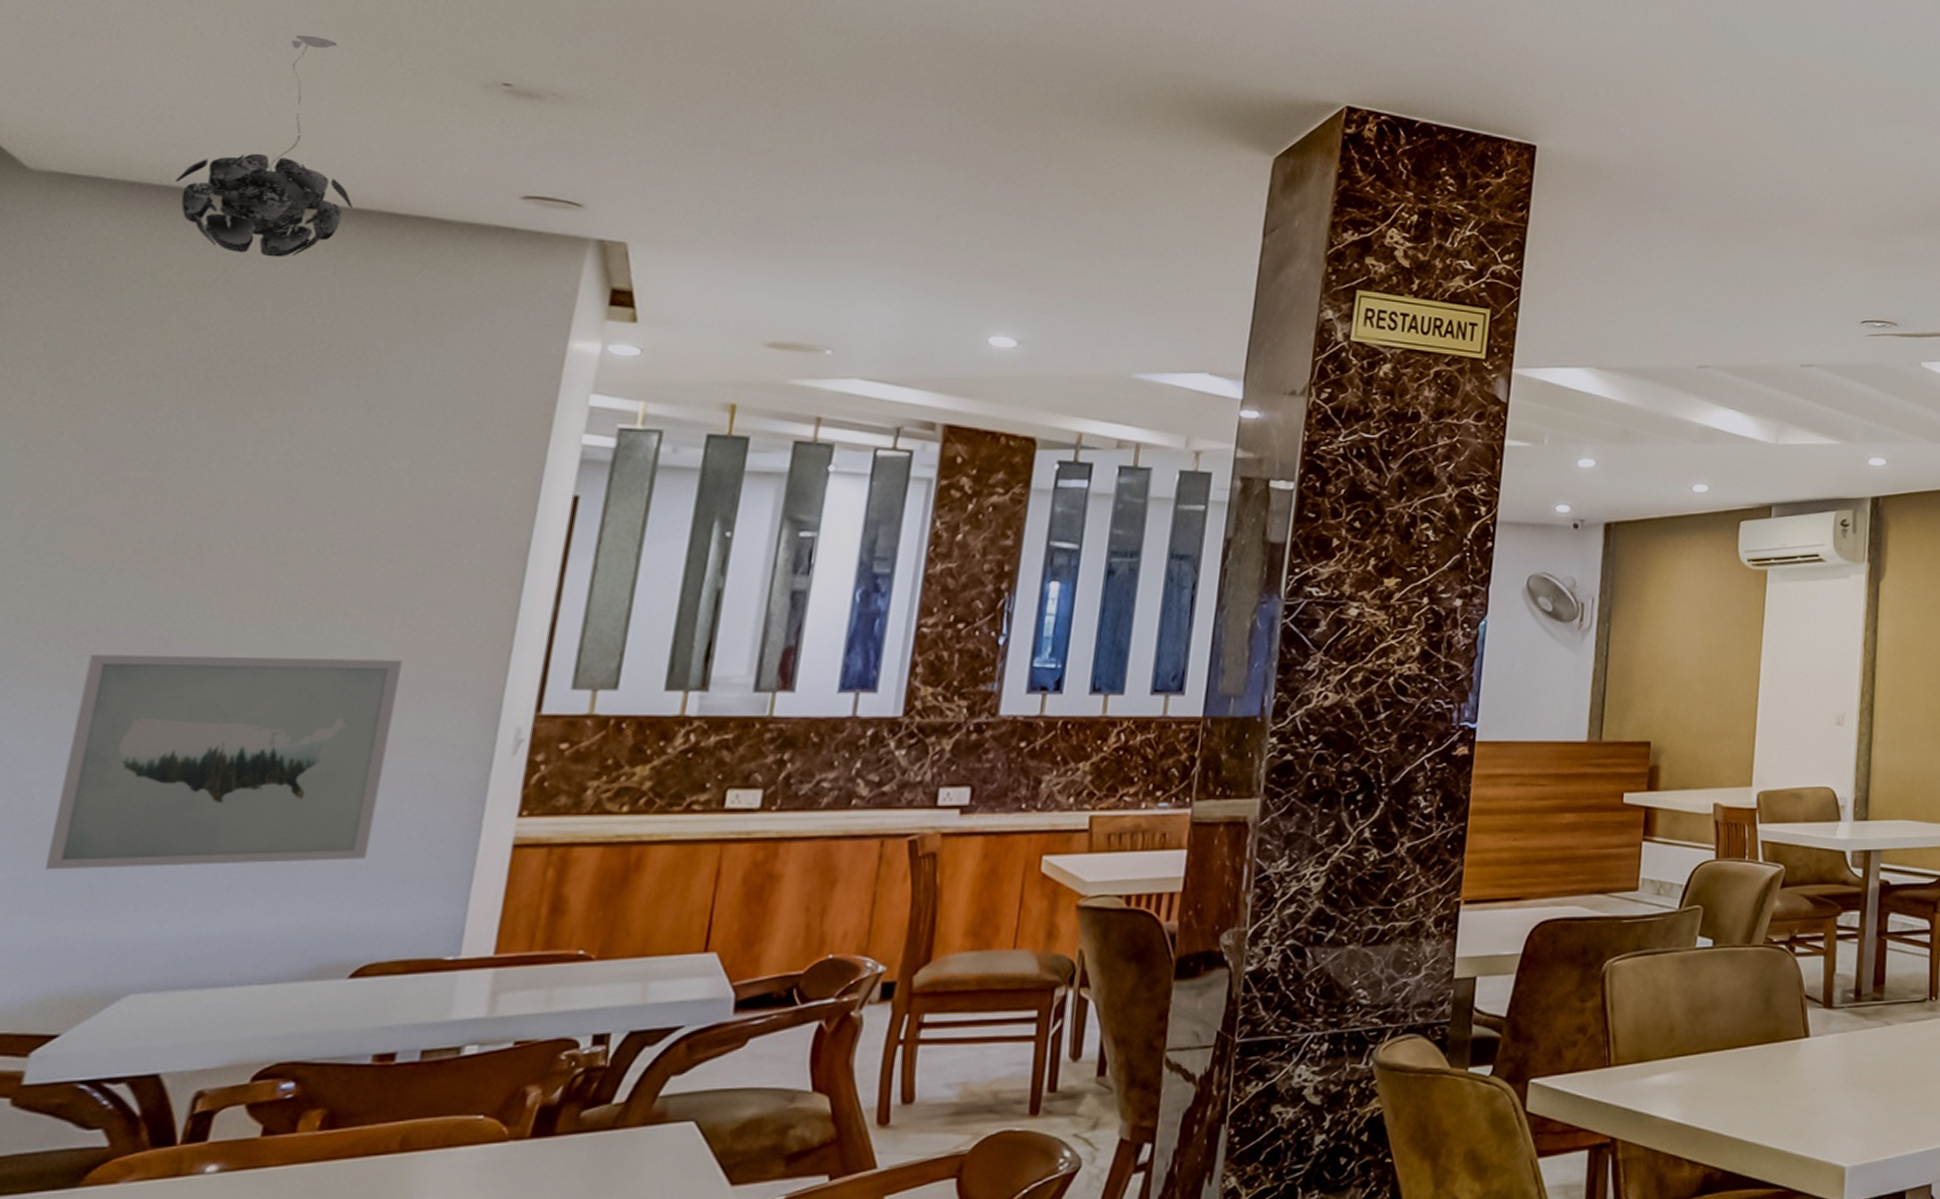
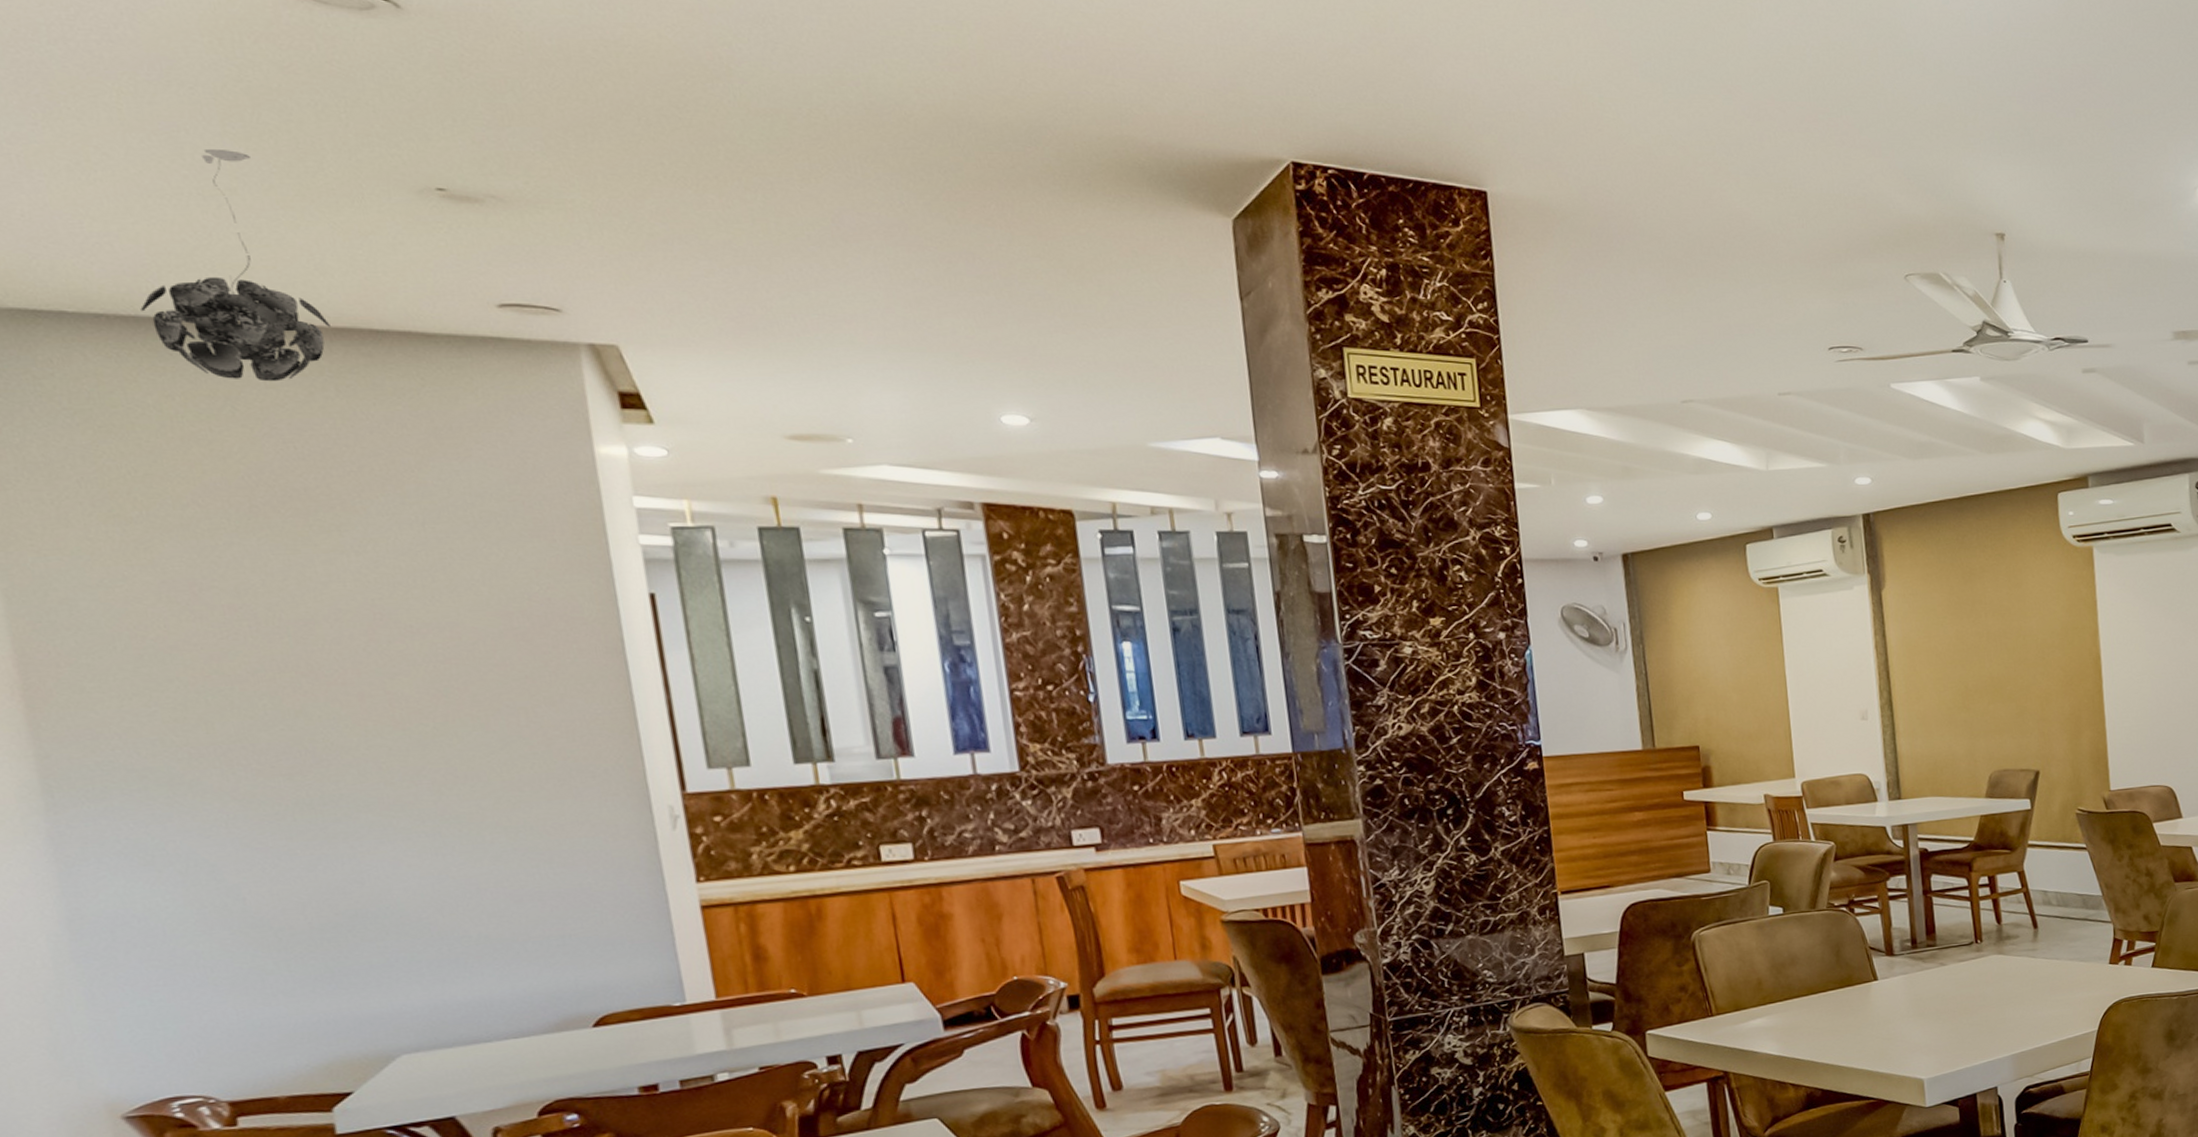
wall art: present [45,654,402,871] -> none [245,753,572,959]

